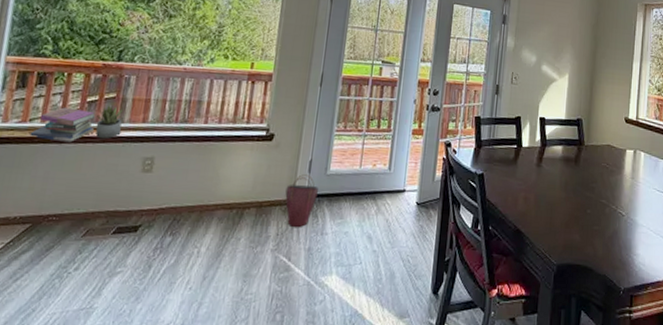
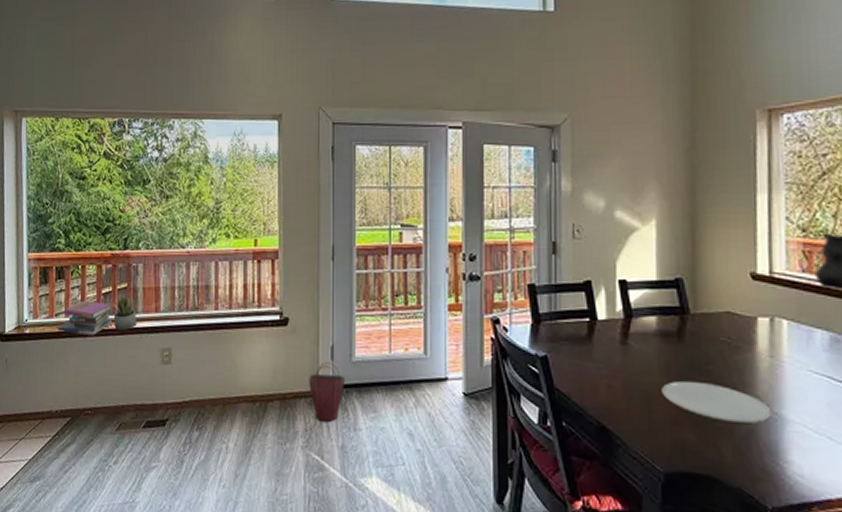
plate: none [561,195,629,227] -> present [662,381,772,423]

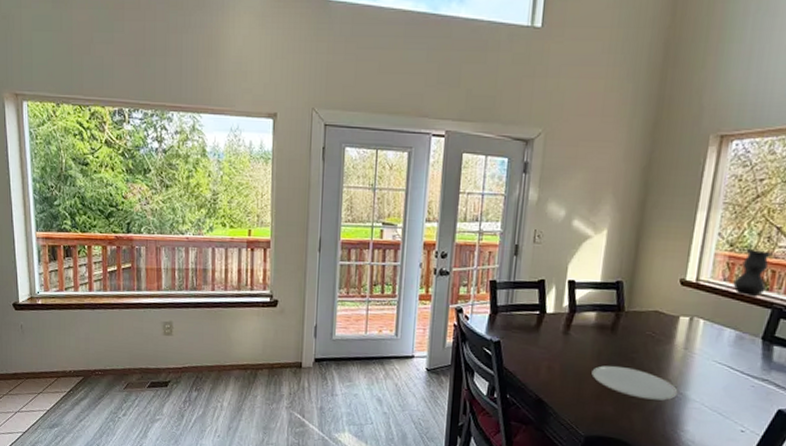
books: present [58,300,112,336] -> none [68,277,117,309]
succulent plant: present [112,296,137,331] -> none [118,274,141,306]
handbag: present [309,362,344,423] -> none [294,339,325,389]

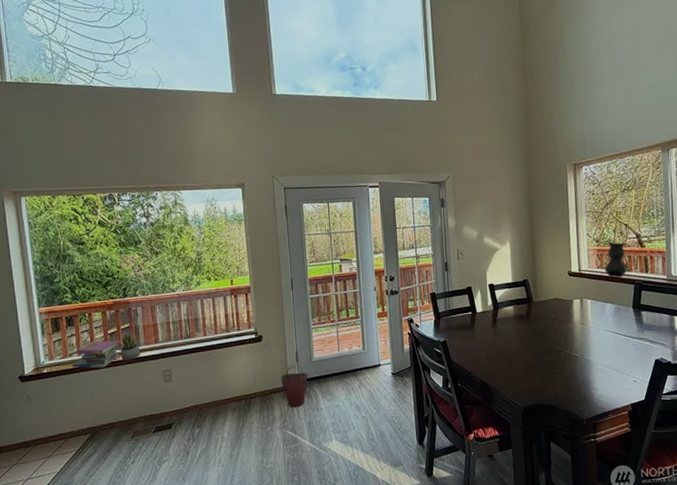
books: none [68,277,117,309] -> present [72,340,119,369]
succulent plant: none [118,274,141,306] -> present [118,333,141,361]
handbag: none [294,339,325,389] -> present [281,364,308,408]
plate: present [591,365,678,401] -> none [519,345,584,369]

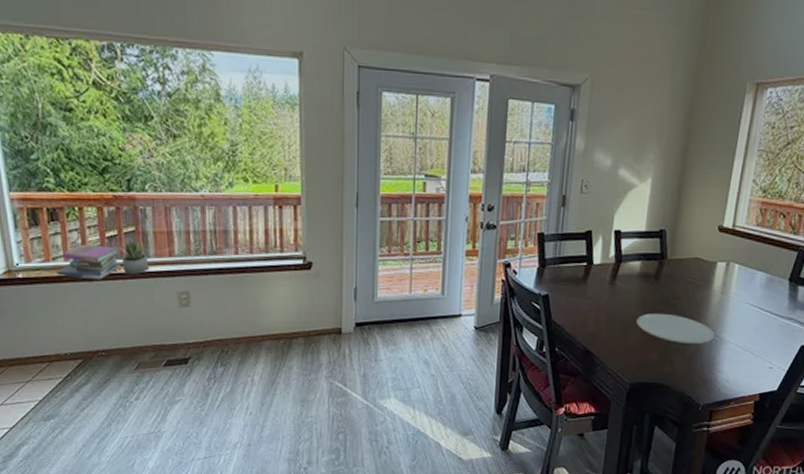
handbag: present [281,364,308,408] -> none [333,303,367,356]
plate: none [519,345,584,369] -> present [636,314,715,344]
vase: present [604,242,627,278] -> none [765,195,800,242]

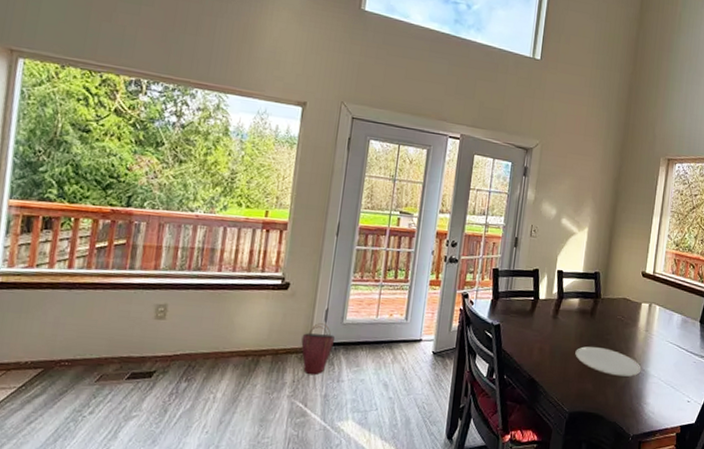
books: present [57,244,120,280] -> none [37,253,105,289]
succulent plant: present [119,240,150,275] -> none [106,251,133,286]
handbag: none [333,303,367,356] -> present [301,323,335,375]

